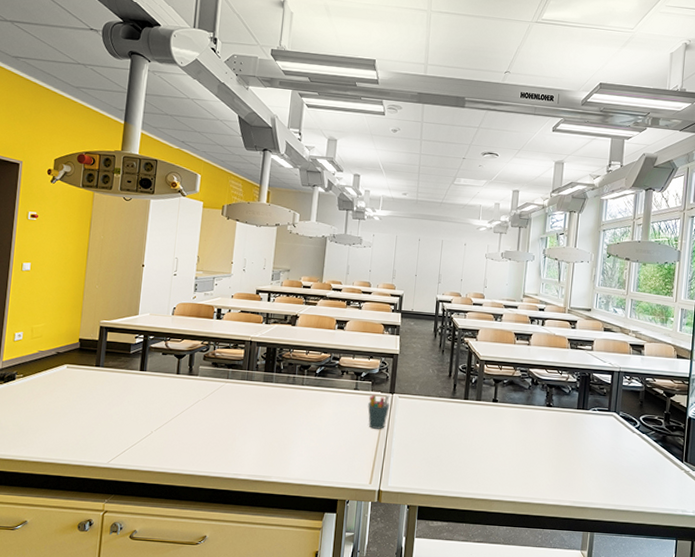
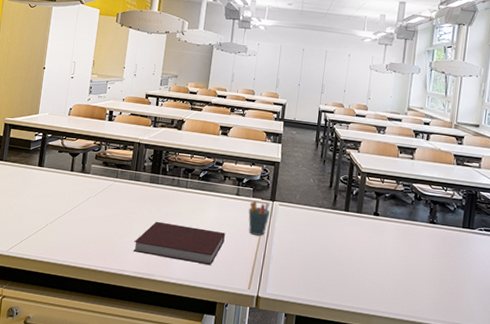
notebook: none [247,421,345,462] -> present [133,221,225,265]

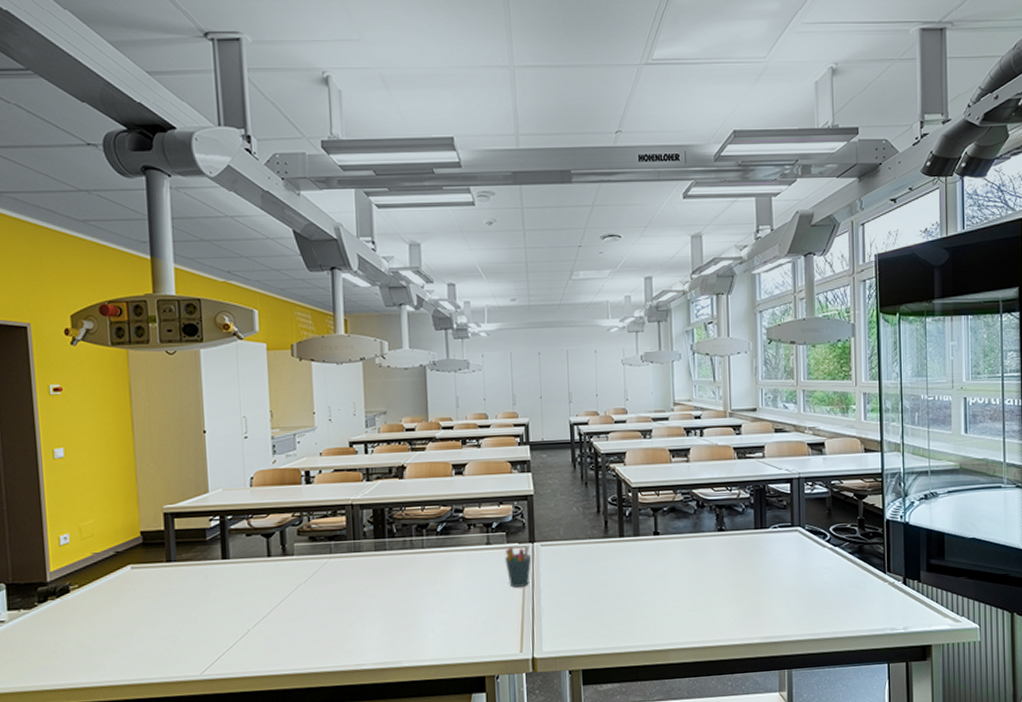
notebook: present [133,221,225,265] -> none [368,592,482,640]

